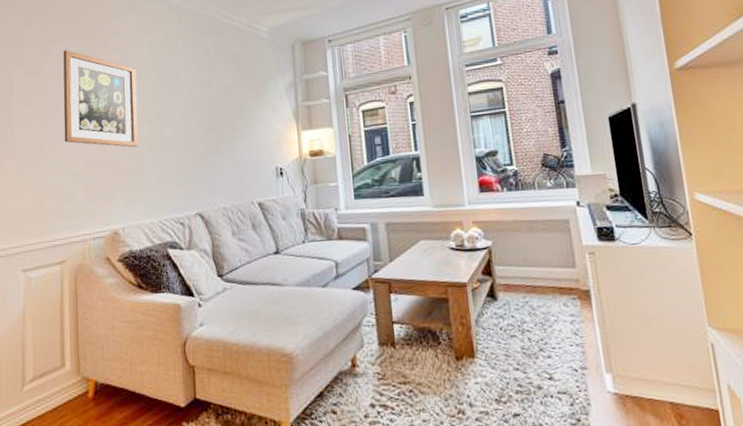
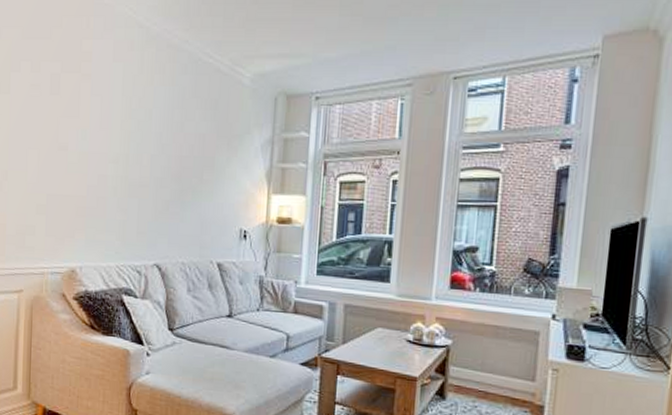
wall art: present [63,50,138,148] -> none [29,70,107,187]

